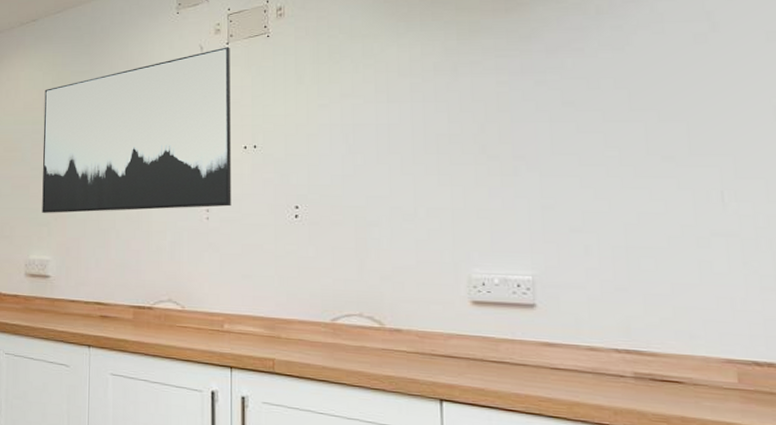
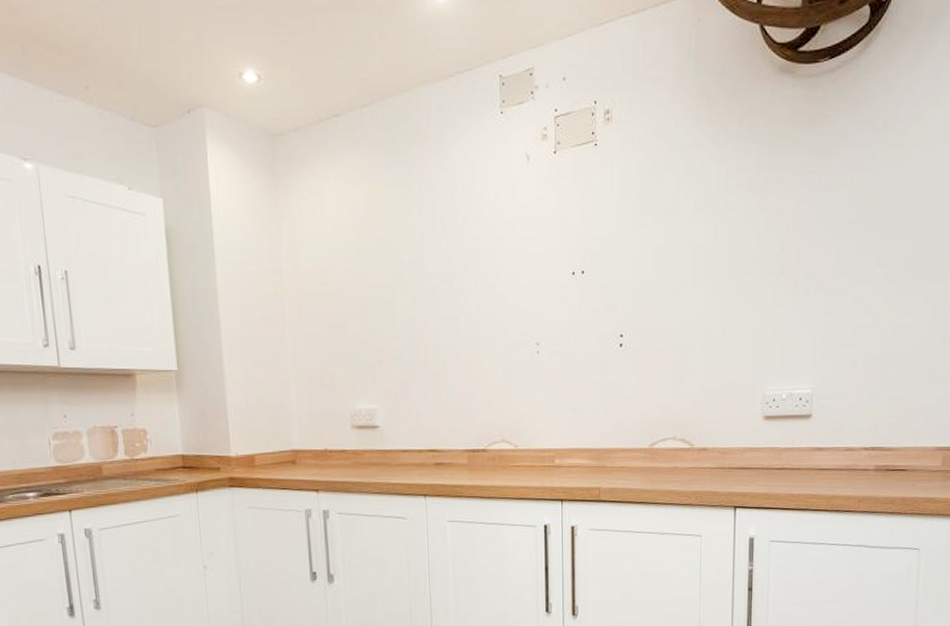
wall art: present [42,47,232,213] -> none [356,156,561,356]

